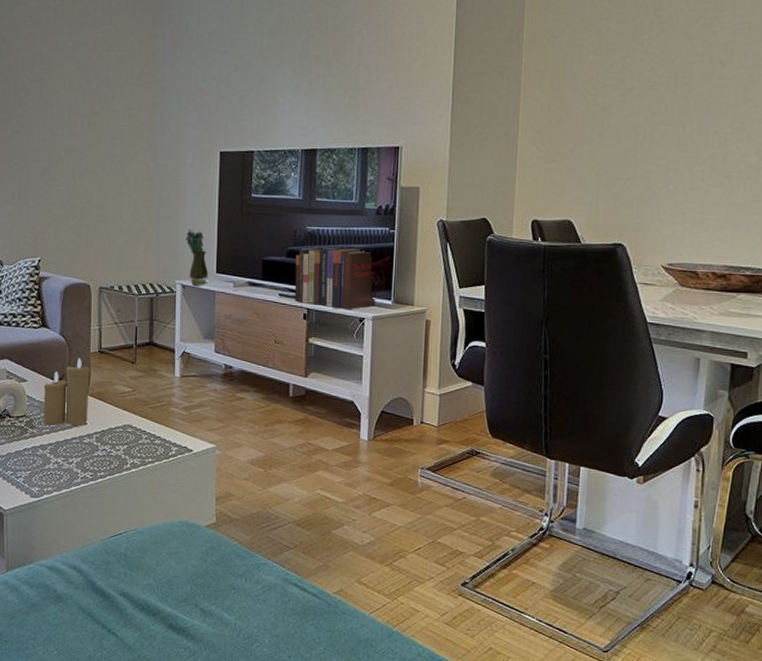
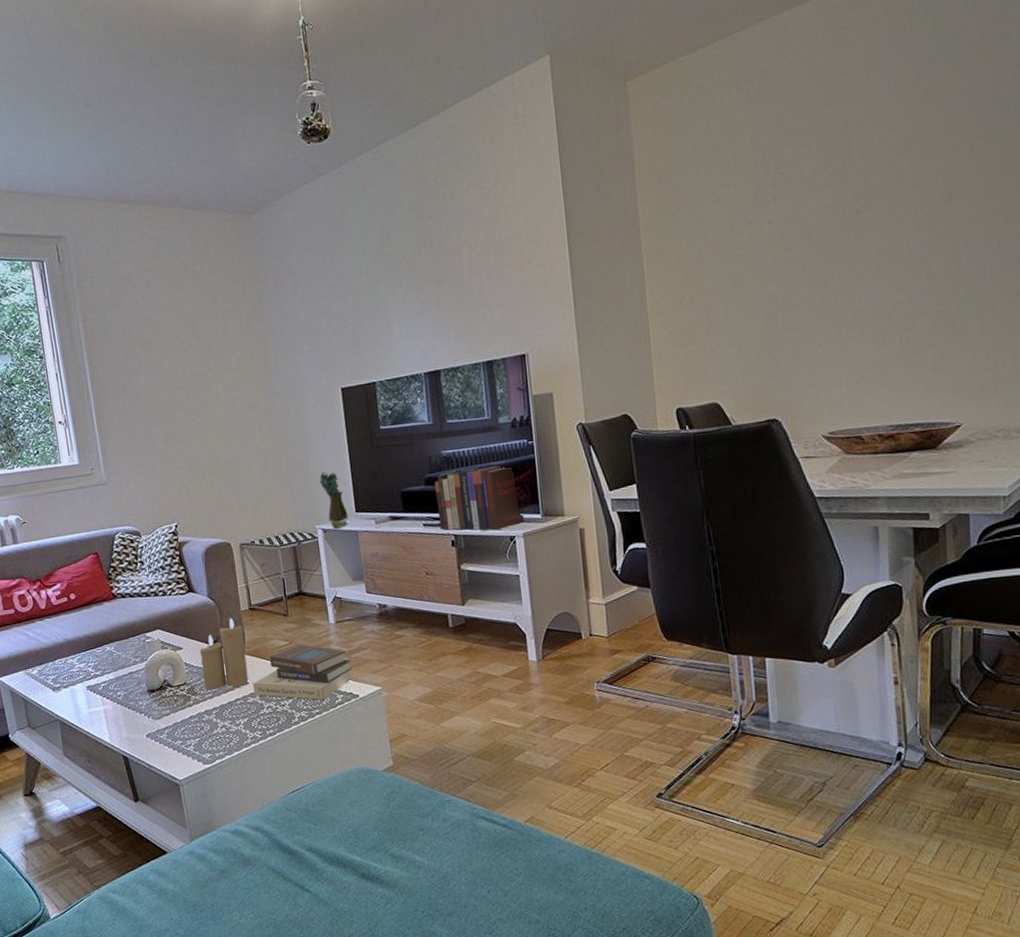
books: none [91,393,190,450] -> present [253,644,352,700]

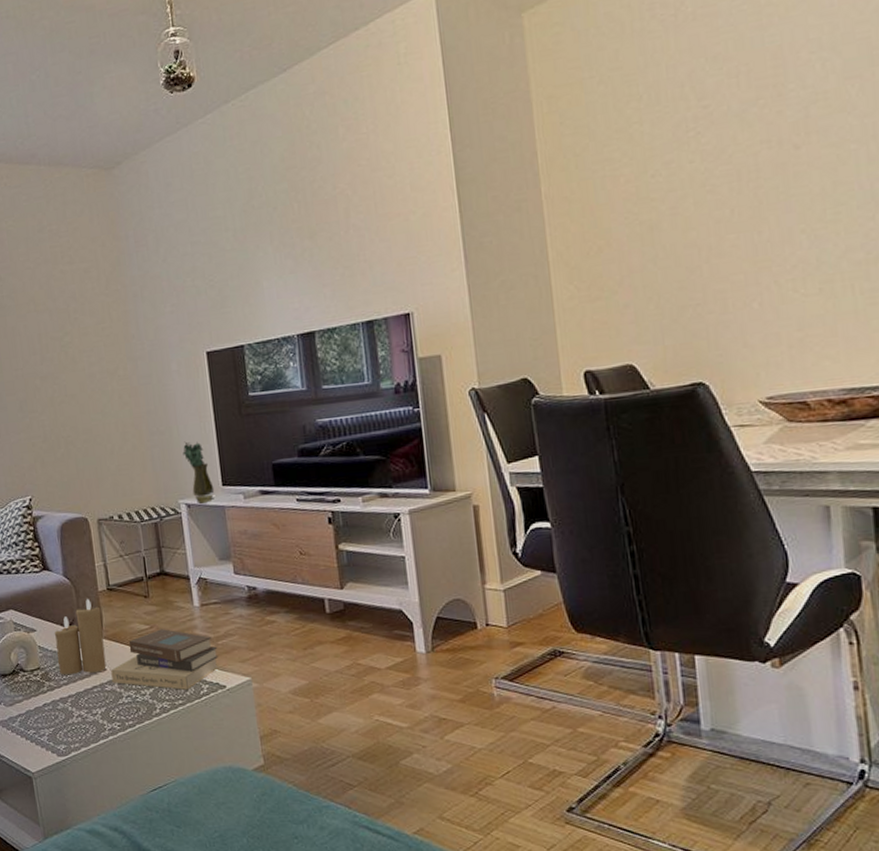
books: present [434,464,524,531] -> none [309,434,410,507]

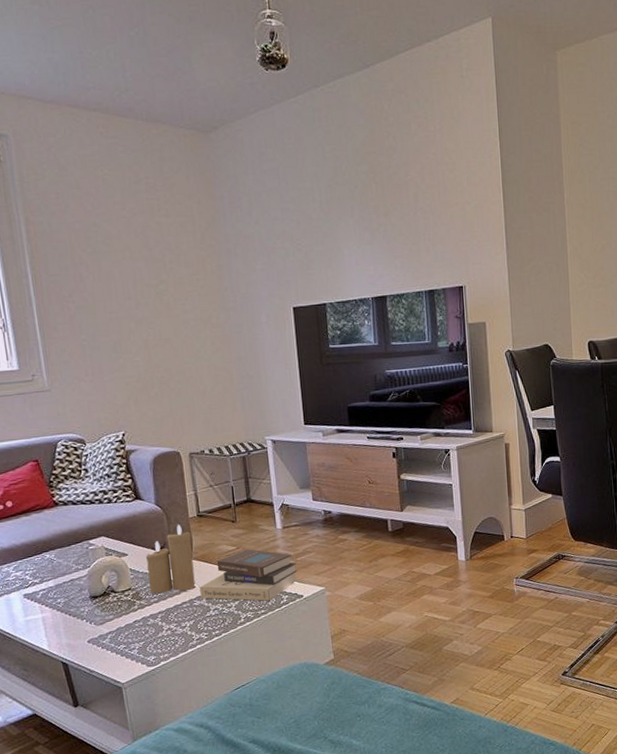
vase: present [182,441,215,504] -> none [270,385,298,440]

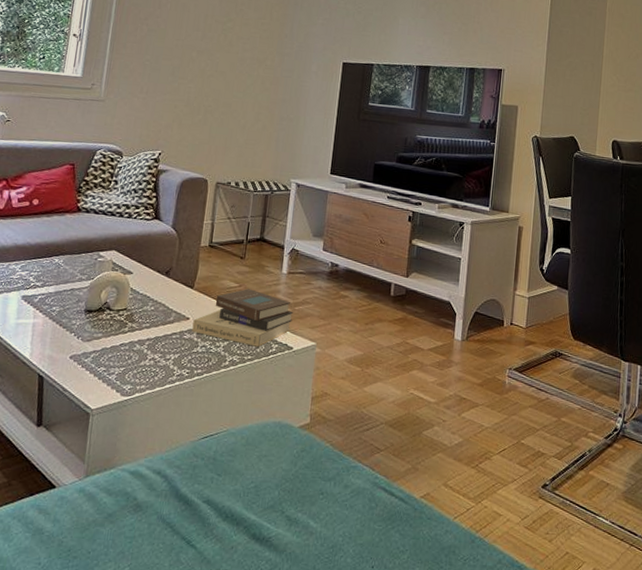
candle: present [145,525,196,594] -> none [144,252,199,321]

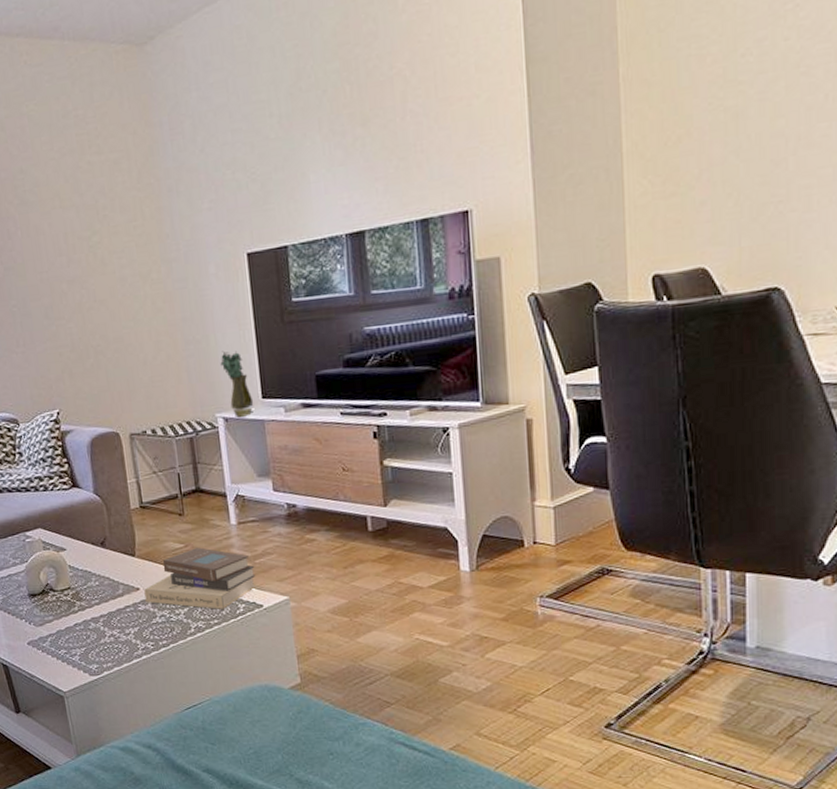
vase: none [304,131,323,186] -> present [220,351,254,417]

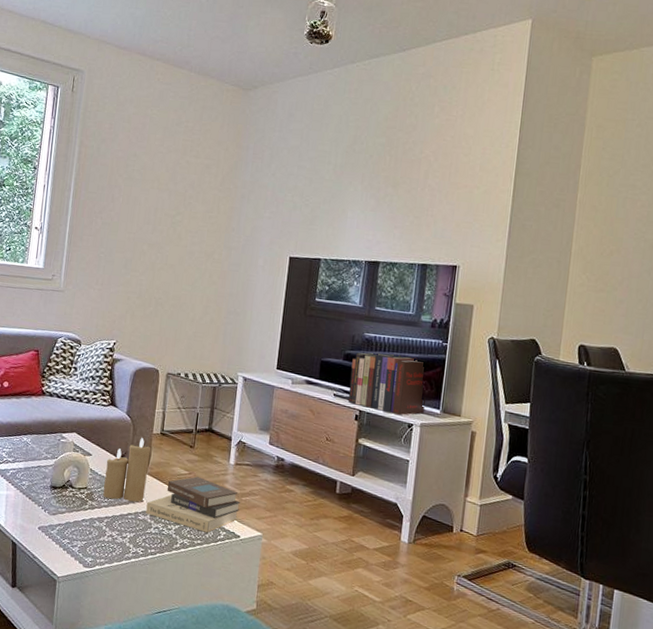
candle: none [84,517,140,595] -> present [103,438,151,502]
vase: present [220,351,254,417] -> none [250,325,270,381]
books: none [355,343,460,421] -> present [348,353,426,416]

